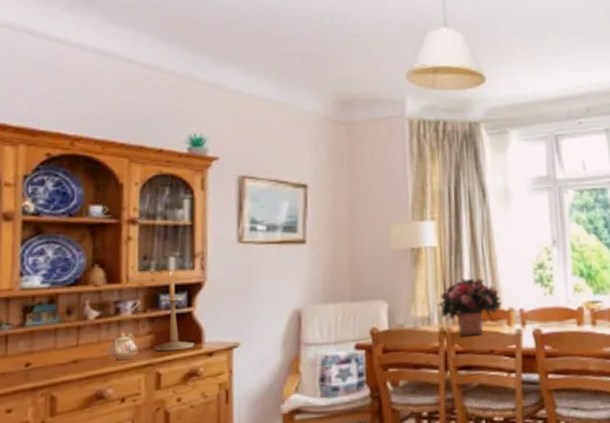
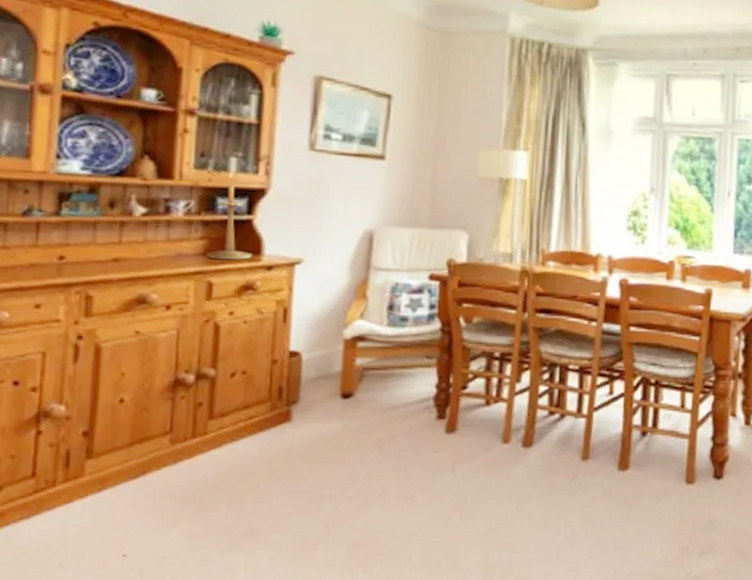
teapot: present [108,332,140,361] -> none [154,233,191,265]
bouquet: present [437,278,502,337] -> none [521,217,590,279]

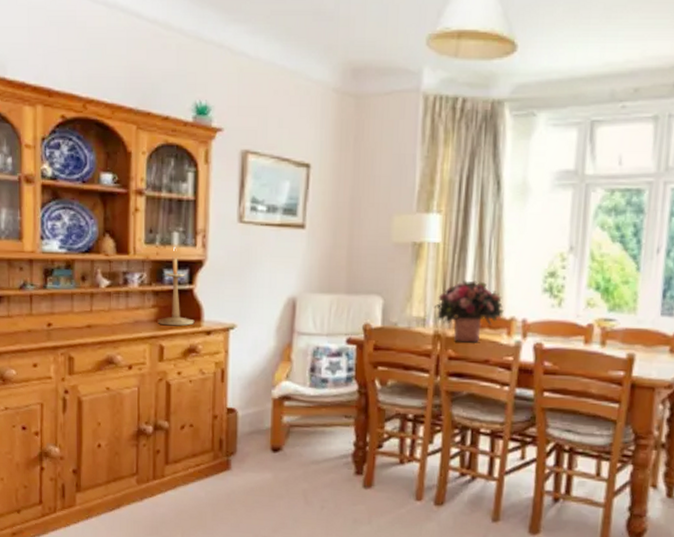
bouquet: none [521,217,590,279] -> present [433,280,504,343]

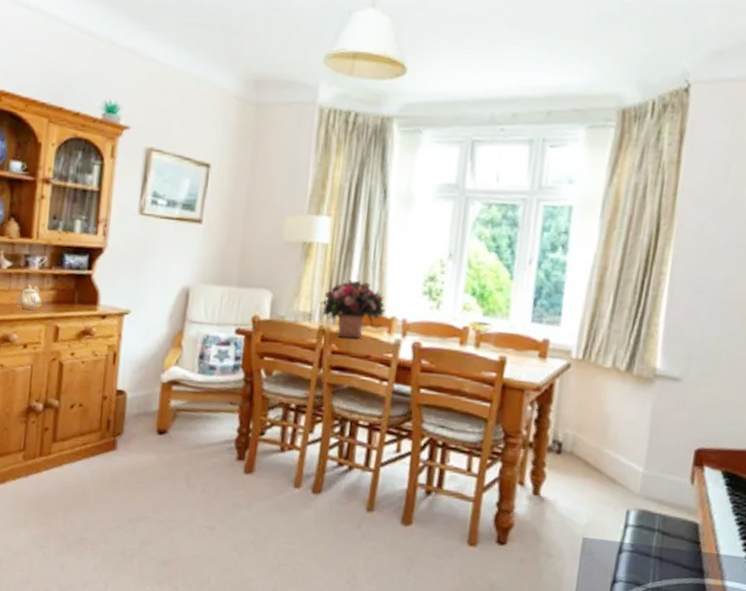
teapot: none [117,303,145,330] -> present [15,284,43,311]
candlestick: present [157,246,195,326] -> none [55,233,91,309]

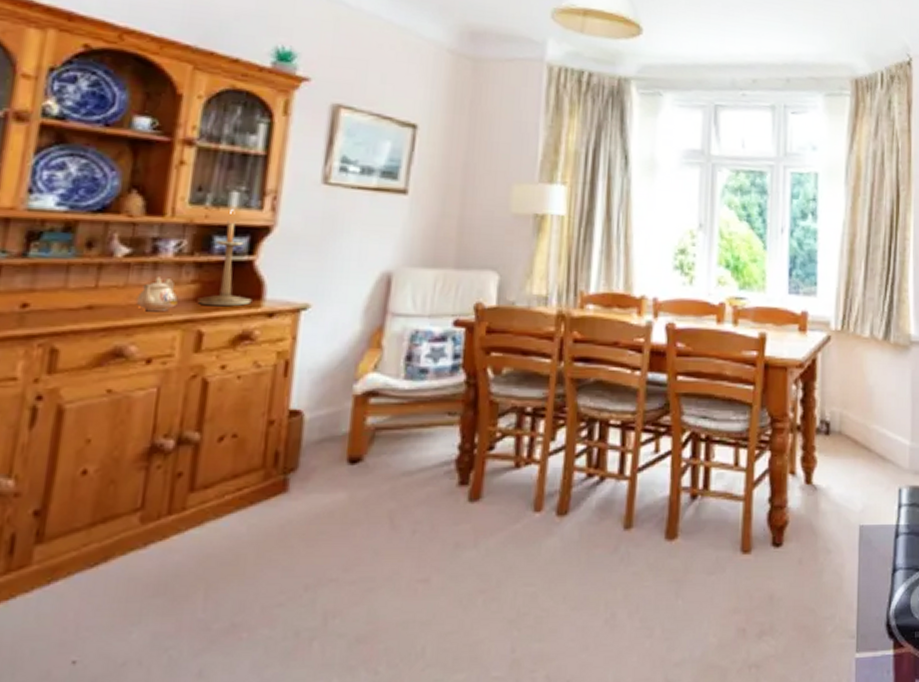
candlestick: none [55,233,91,309] -> present [197,208,252,307]
bouquet: present [320,279,386,339] -> none [557,256,634,324]

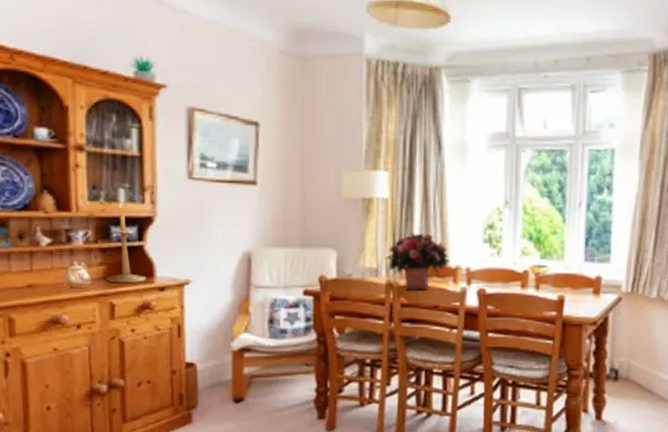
bouquet: none [557,256,634,324] -> present [385,233,449,291]

